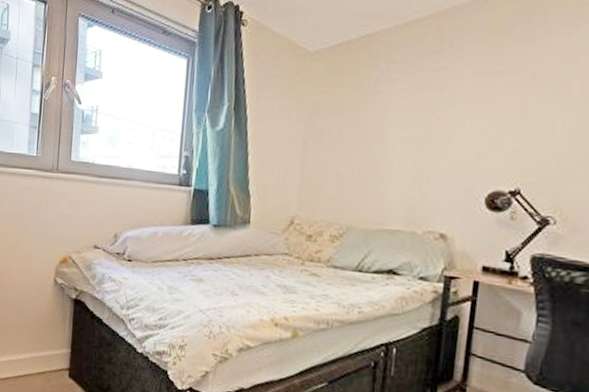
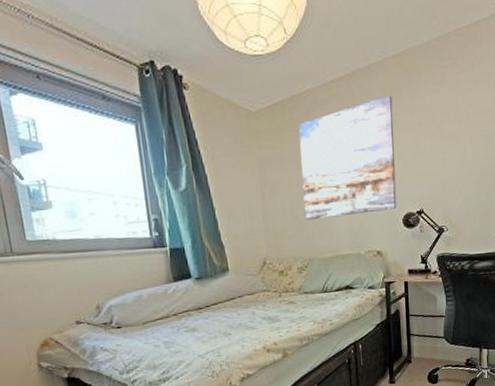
wall art: none [351,38,498,184] -> present [299,95,397,220]

